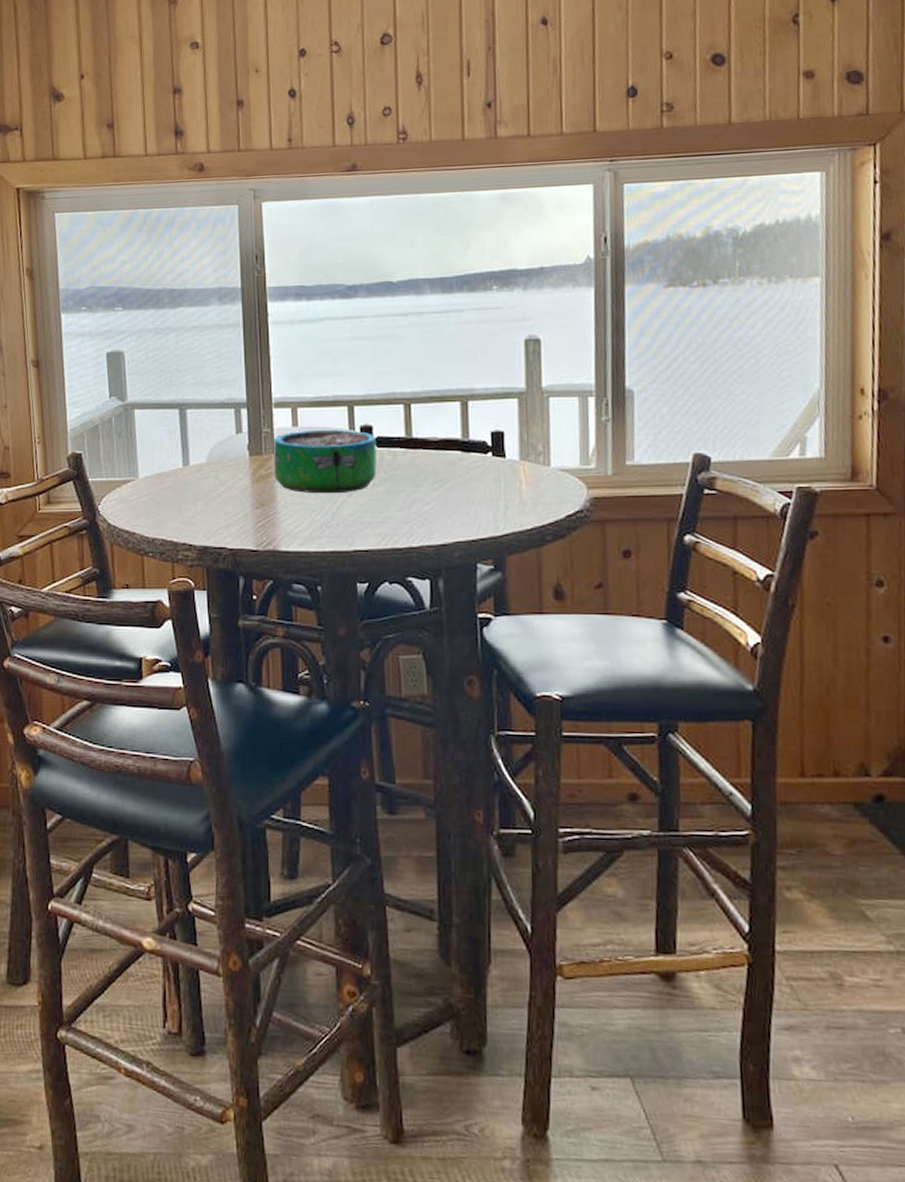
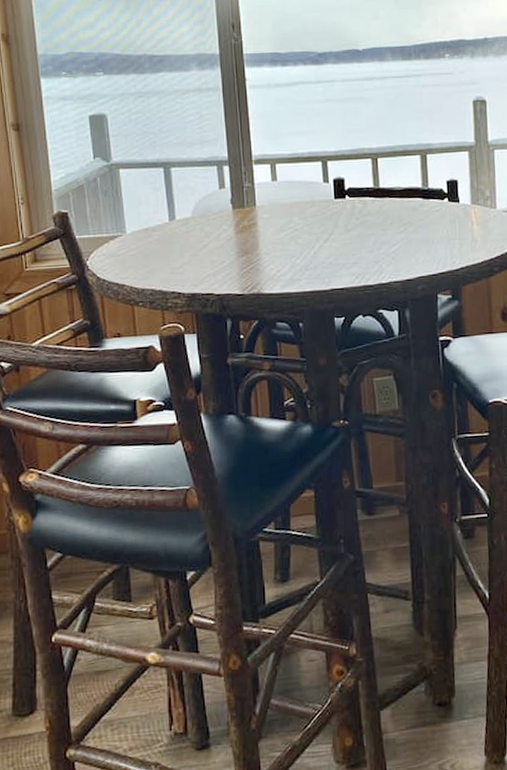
decorative bowl: present [274,429,377,494] -> none [255,182,349,241]

